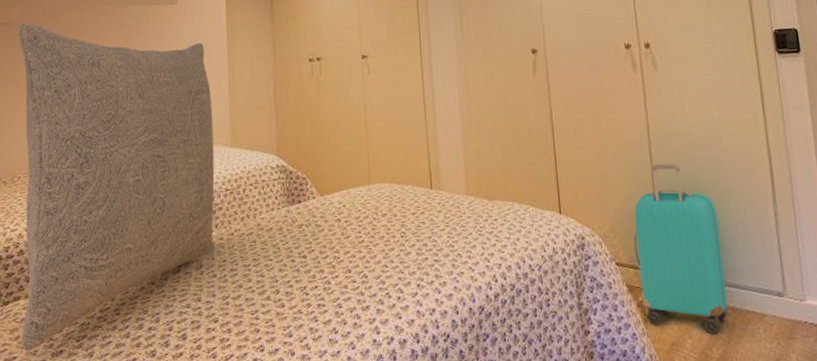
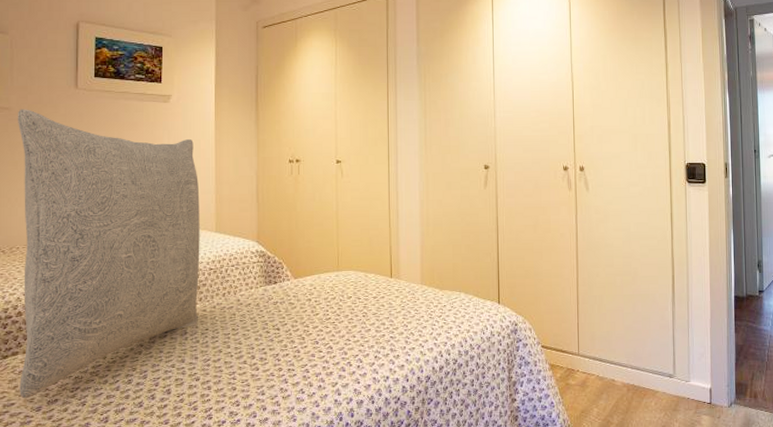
suitcase: present [633,163,728,335] -> none [557,267,629,405]

